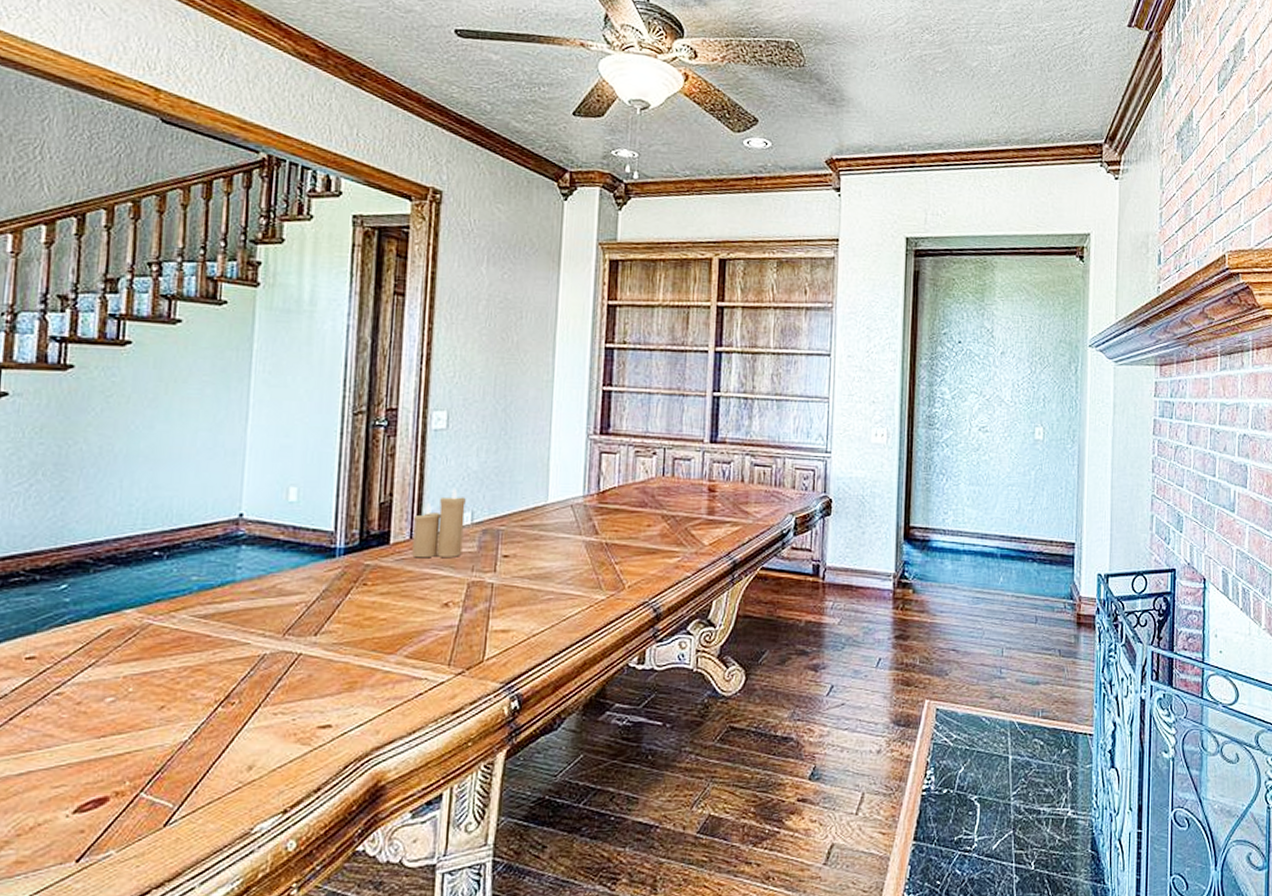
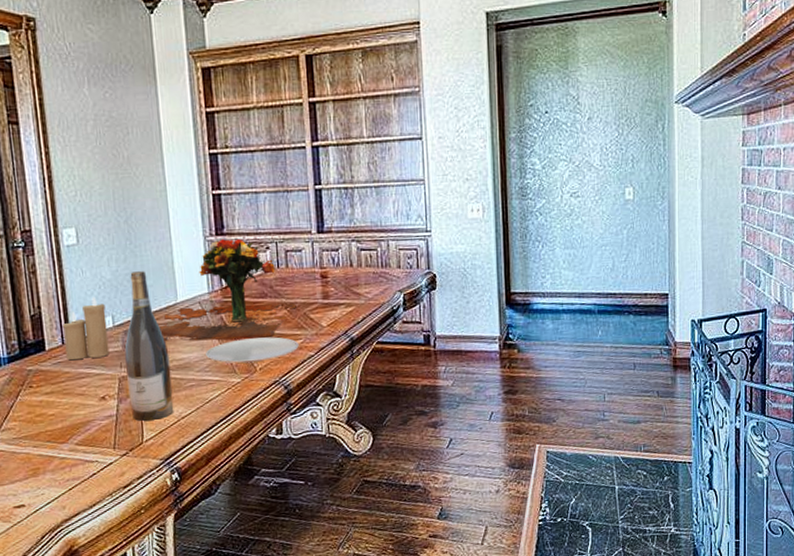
wine bottle: none [475,464,530,635] -> present [124,270,174,421]
flower arrangement: none [522,439,678,552] -> present [158,238,296,341]
plate: none [570,551,676,579] -> present [206,337,299,364]

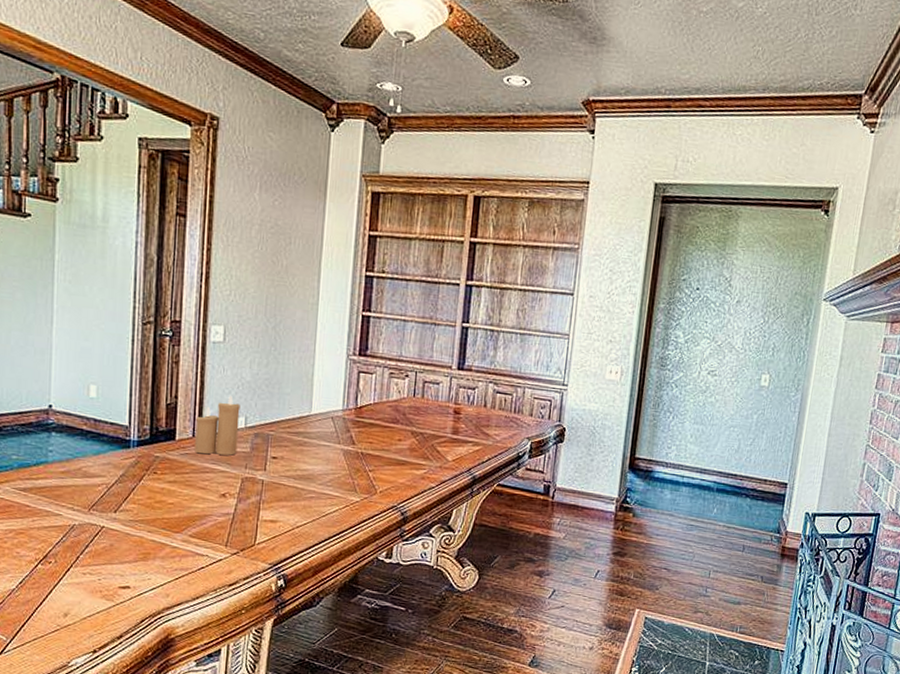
wine bottle: present [124,270,174,421] -> none [248,377,295,525]
flower arrangement: present [158,238,296,341] -> none [288,360,426,463]
plate: present [206,337,299,364] -> none [330,460,422,485]

